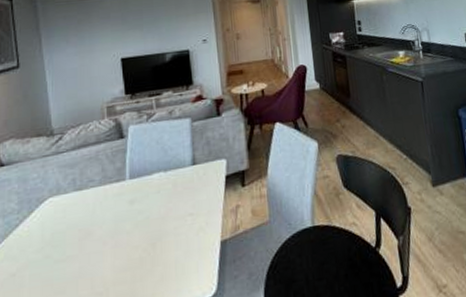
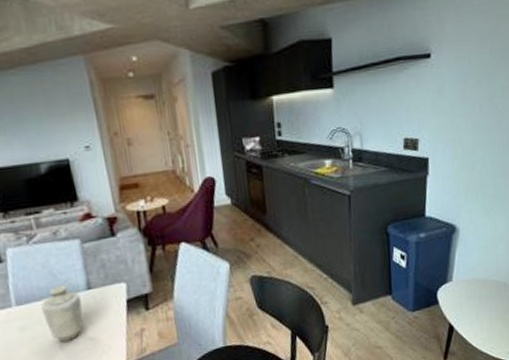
vase: none [151,159,186,217] -> present [41,284,83,342]

